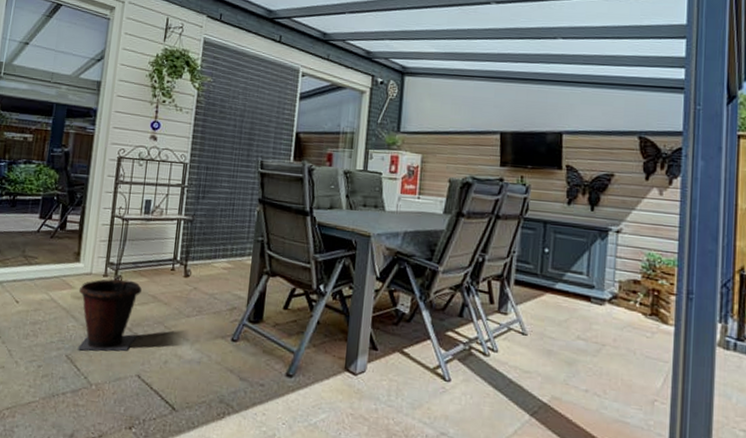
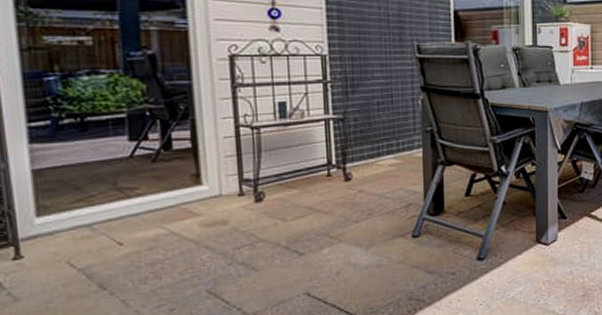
planter pot: present [76,279,142,351] -> none [207,195,297,282]

